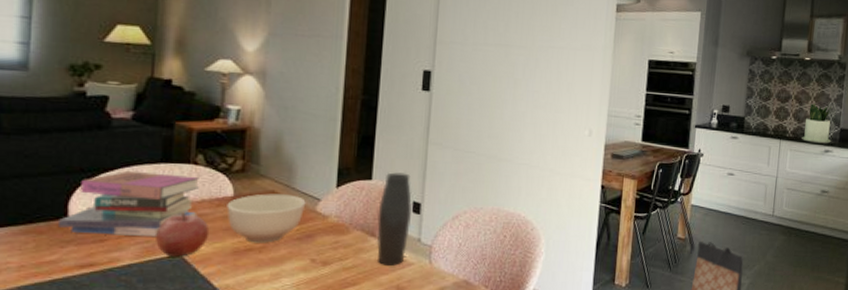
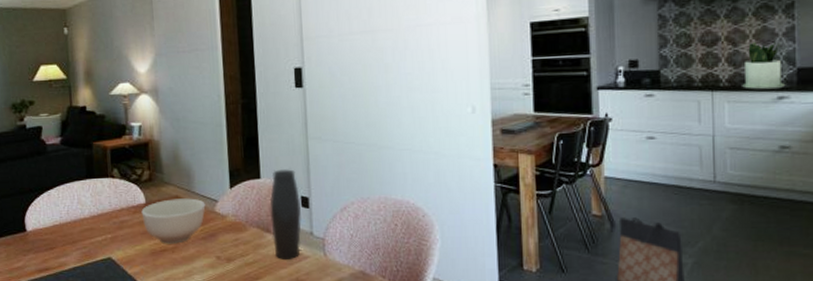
books: present [59,170,199,238] -> none [20,187,118,244]
fruit: present [156,212,210,257] -> none [90,220,131,260]

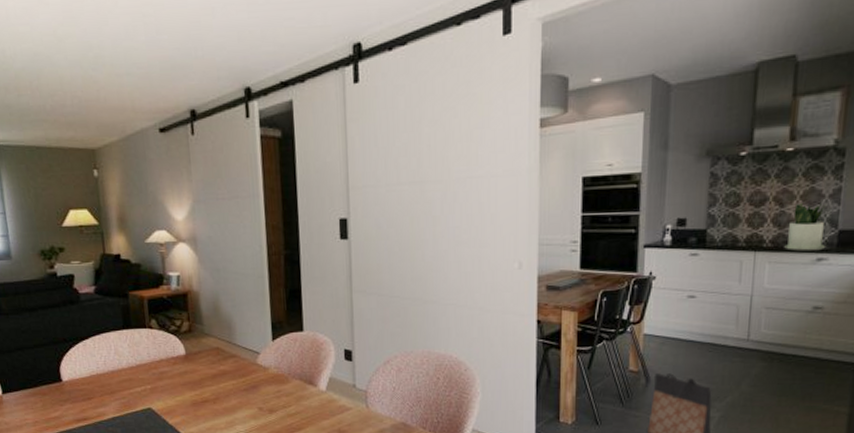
bowl: present [141,198,206,244] -> none [181,350,247,395]
vase: present [269,169,301,259] -> none [312,322,344,411]

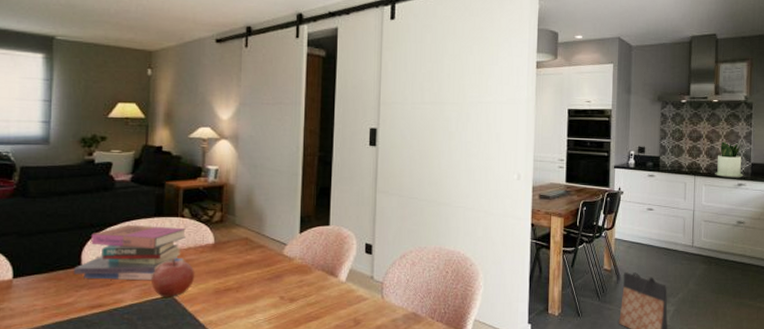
books: none [55,338,158,394] -> present [74,224,186,281]
fruit: none [129,371,171,410] -> present [152,259,195,297]

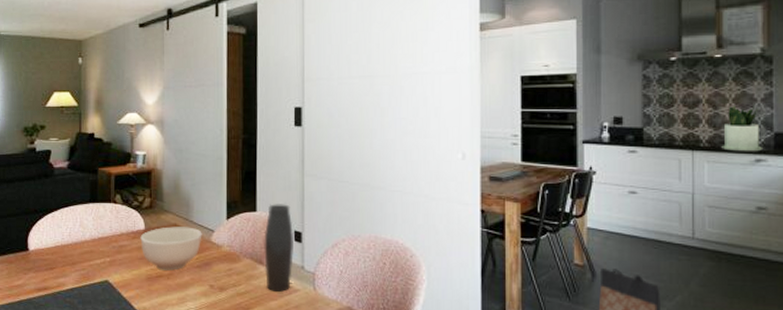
books: present [74,224,186,281] -> none [22,210,118,266]
fruit: present [152,259,195,297] -> none [89,244,129,282]
bowl: none [209,240,274,284] -> present [140,226,202,271]
vase: none [335,218,365,301] -> present [264,204,293,292]

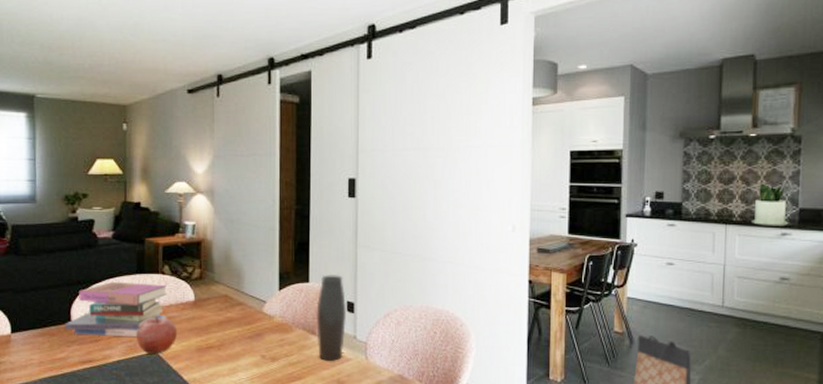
books: none [22,210,118,266] -> present [65,281,167,338]
fruit: none [89,244,129,282] -> present [137,315,178,354]
bowl: present [140,226,202,271] -> none [190,298,254,342]

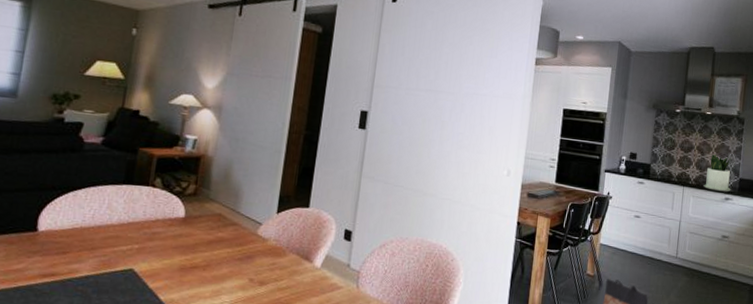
books: present [65,281,167,338] -> none [28,190,156,252]
fruit: present [137,315,178,354] -> none [112,230,161,271]
vase: present [316,275,346,361] -> none [308,201,345,288]

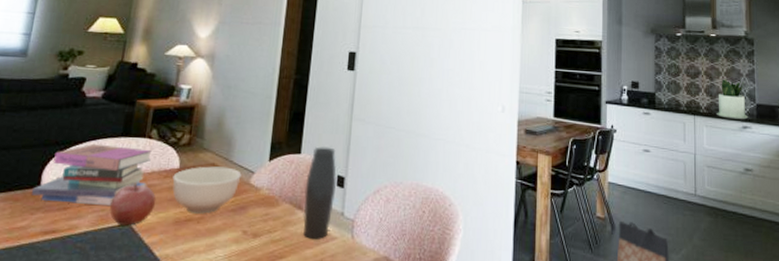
books: none [28,190,156,252] -> present [32,143,152,207]
fruit: none [112,230,161,271] -> present [110,183,156,226]
bowl: none [177,216,249,262] -> present [172,166,242,214]
vase: none [308,201,345,288] -> present [302,146,337,239]

